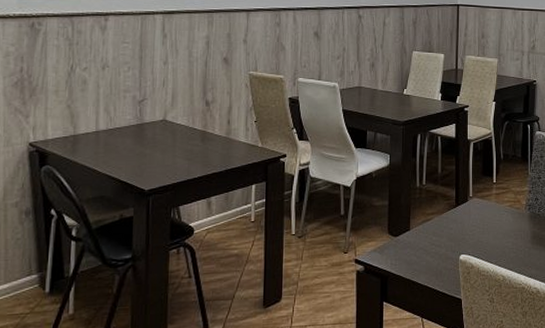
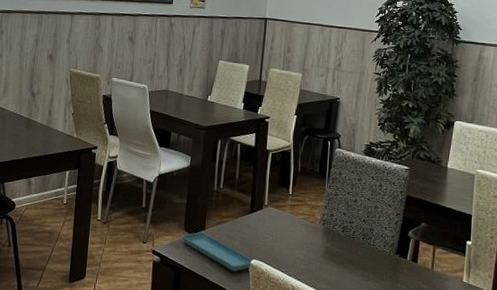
saucer: none [386,233,462,271] -> present [182,231,254,272]

